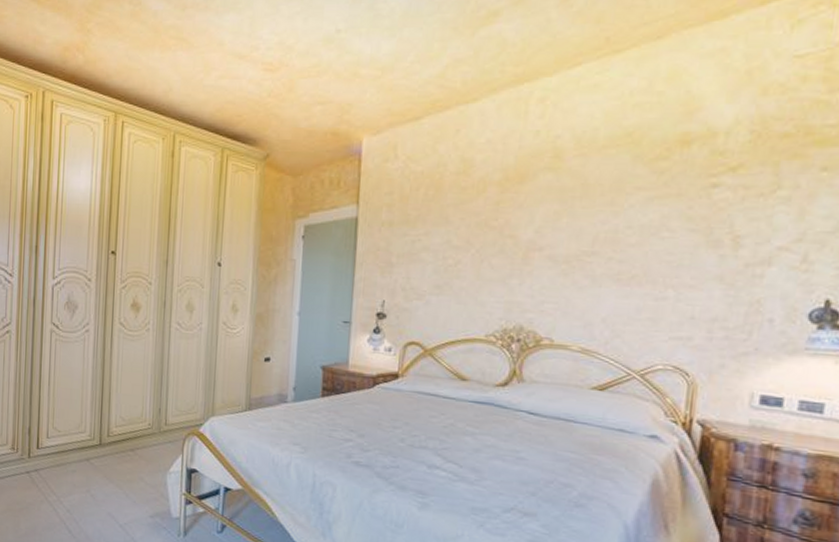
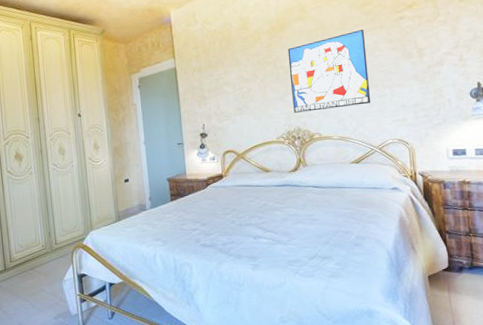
wall art: none [517,195,649,307] -> present [287,29,370,113]

